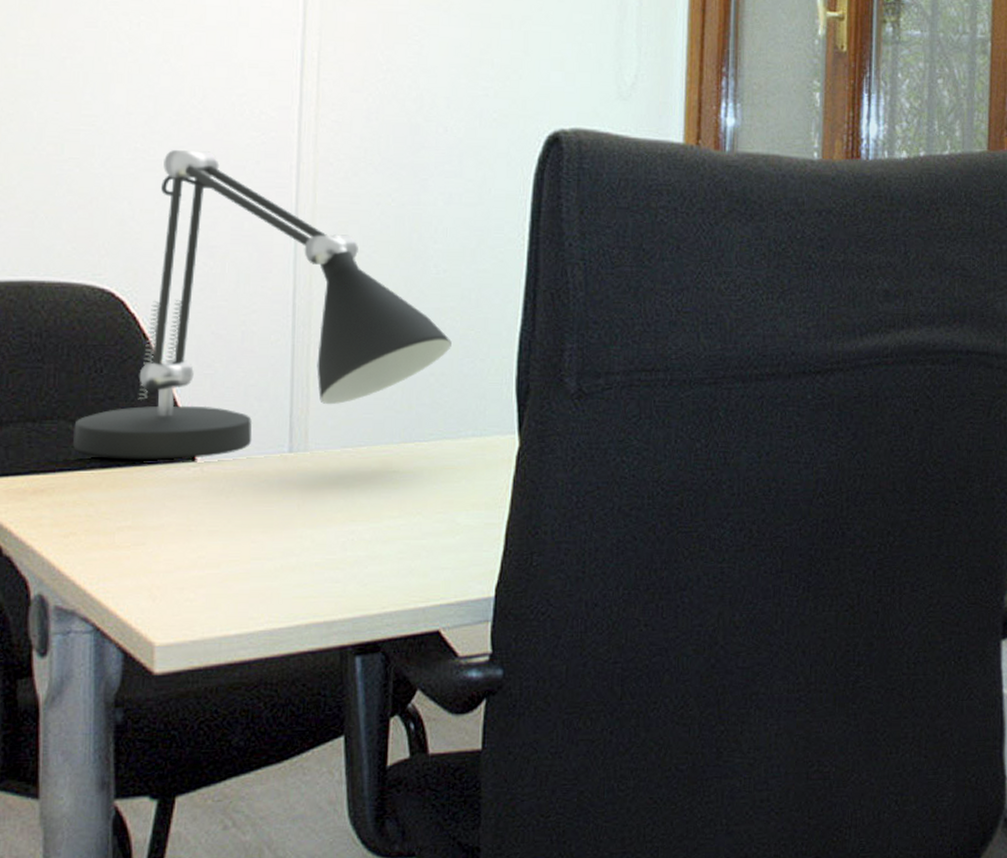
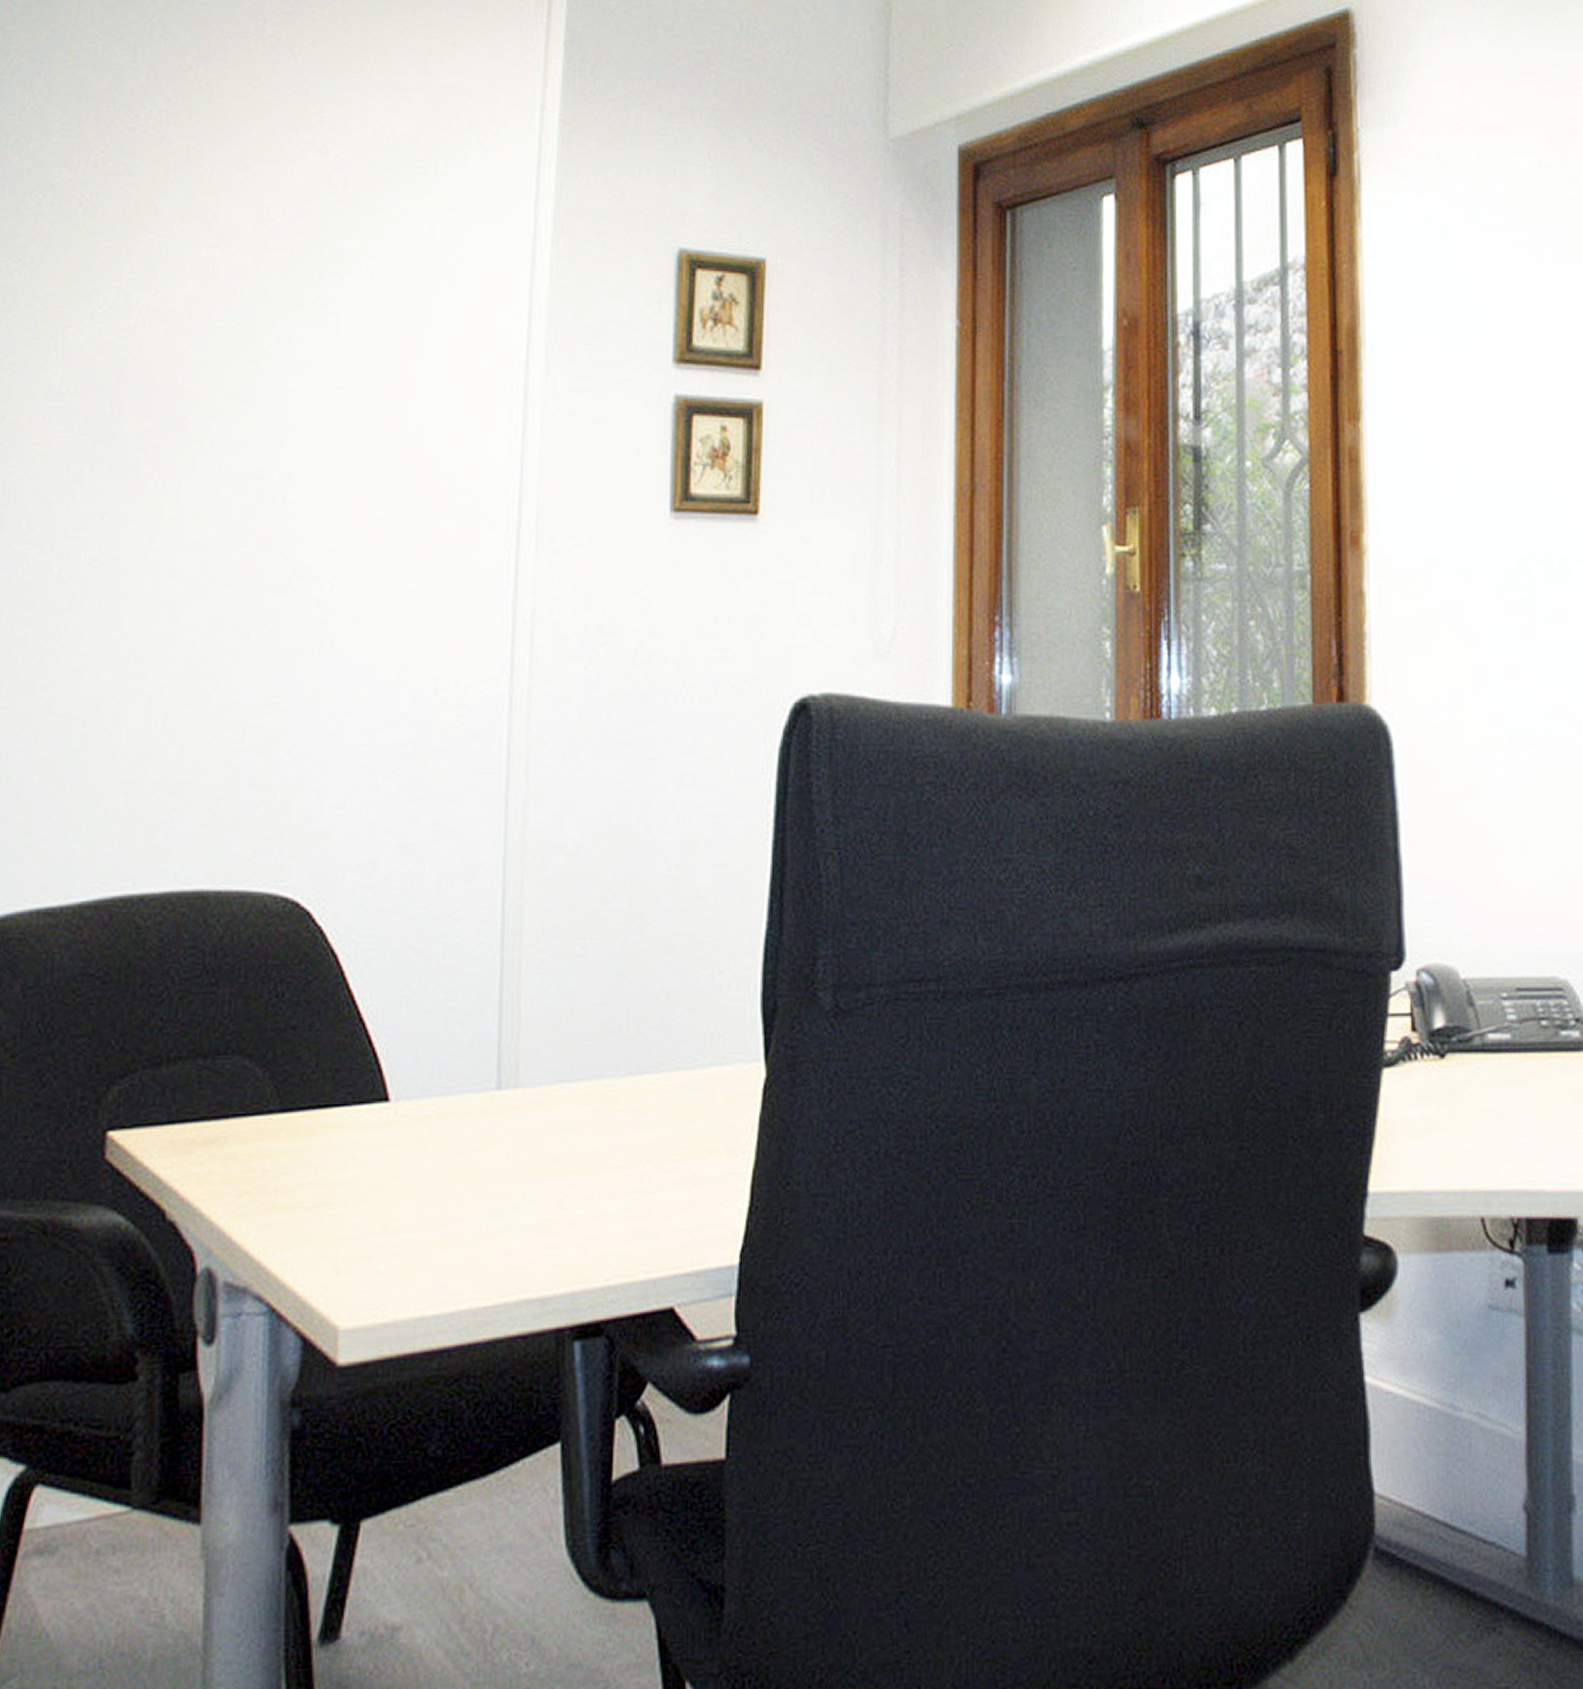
desk lamp: present [73,150,452,461] -> none [249,733,685,1103]

